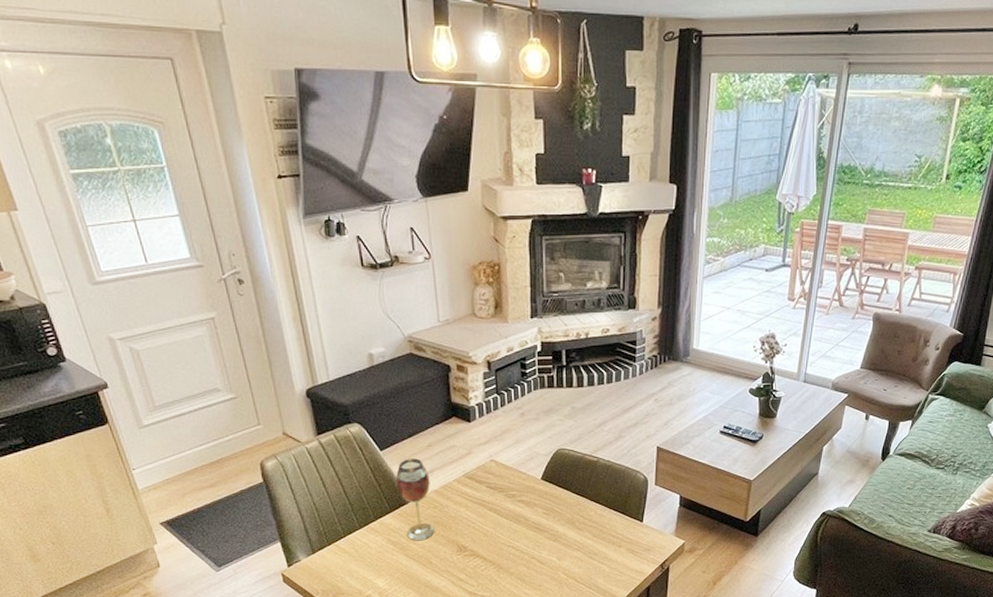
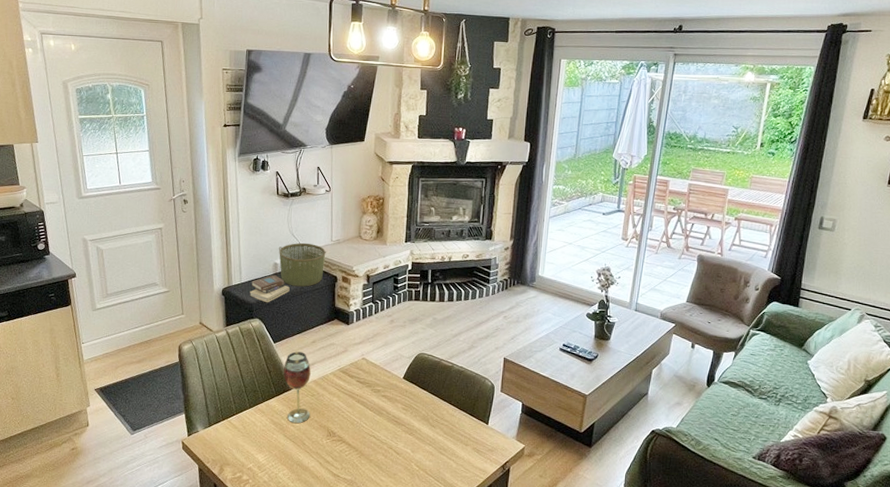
books: none [342,368,392,404] -> present [249,274,290,303]
basket: none [371,326,433,381] -> present [278,242,326,287]

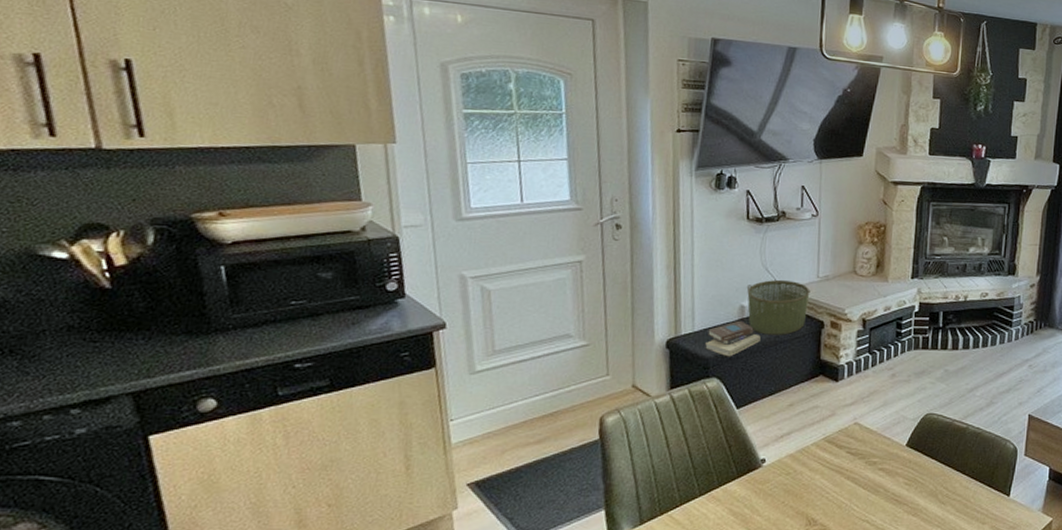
wineglass: present [283,351,311,423] -> none [748,418,787,511]

